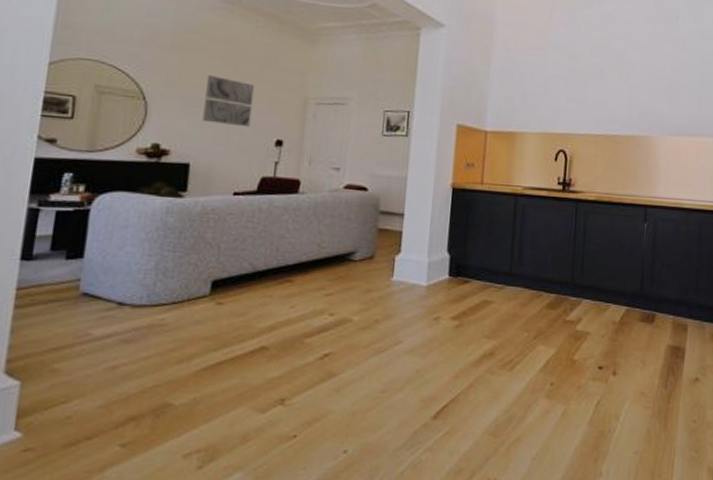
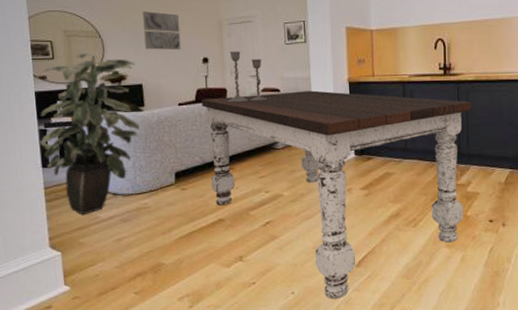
indoor plant: none [24,114,185,330] -> present [39,52,140,215]
dining table: none [258,190,591,462] -> present [201,90,472,299]
candlestick: none [299,136,351,200] -> present [227,51,268,103]

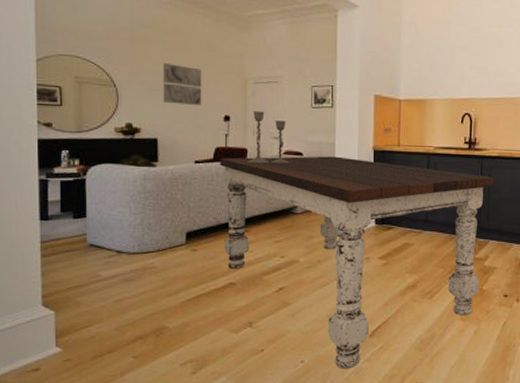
indoor plant: present [39,52,140,215] -> none [38,100,151,273]

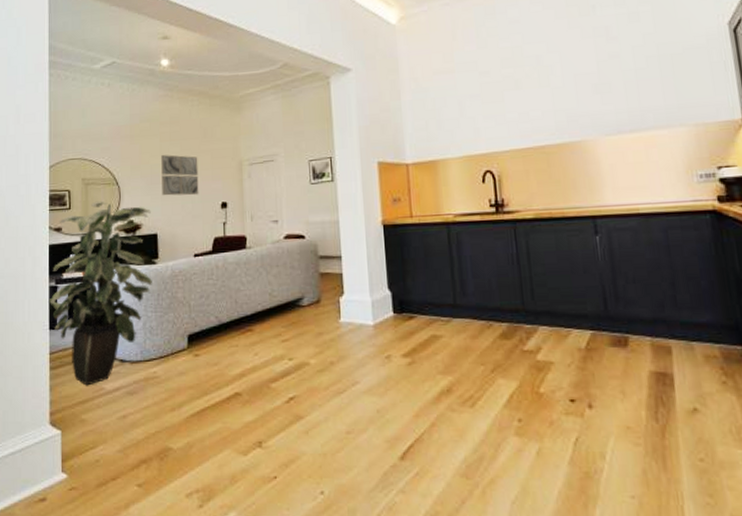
indoor plant: none [38,100,151,273] -> present [48,201,152,386]
dining table: present [220,156,495,369] -> none [219,236,535,504]
candlestick: present [247,111,290,164] -> none [247,194,291,253]

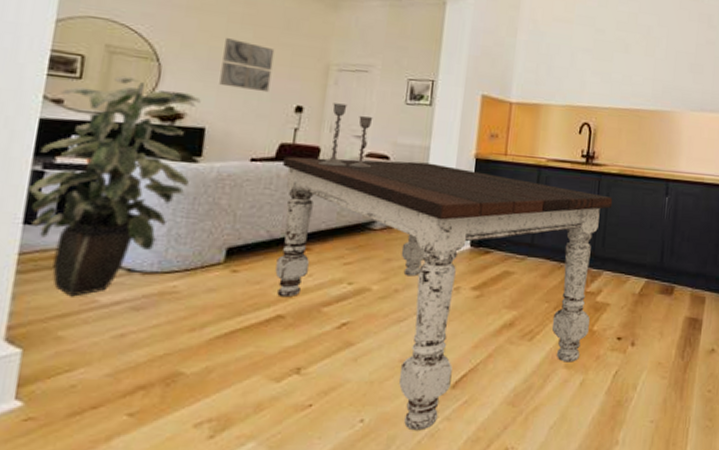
dining table: none [219,236,535,504] -> present [275,156,613,431]
candlestick: none [247,194,291,253] -> present [318,103,373,168]

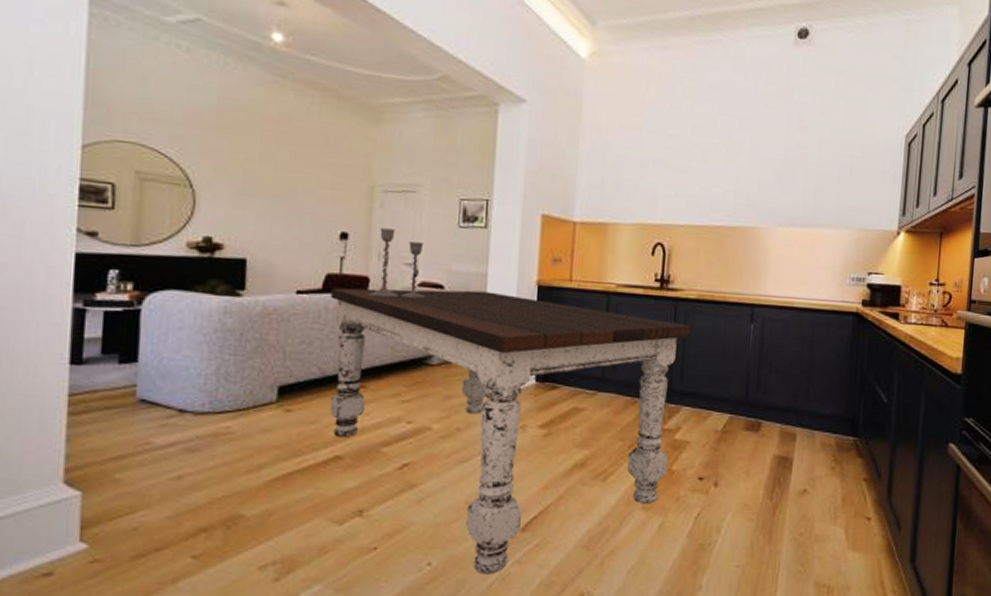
indoor plant: present [27,75,201,297] -> none [70,204,240,439]
wall art: present [219,38,275,93] -> none [258,160,314,219]

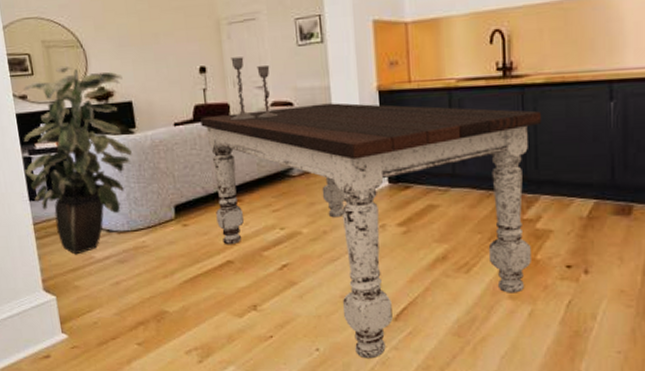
indoor plant: none [70,204,240,439] -> present [22,65,132,255]

